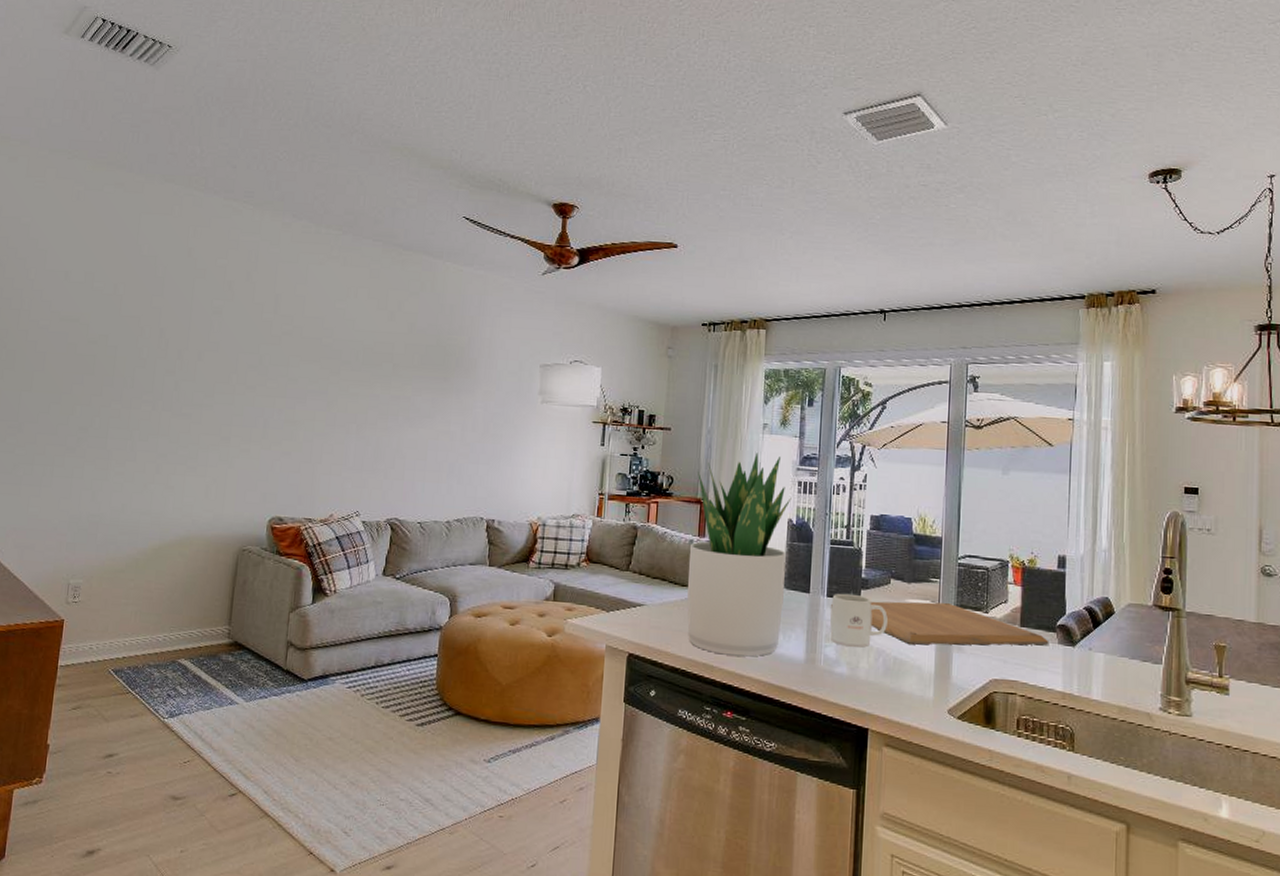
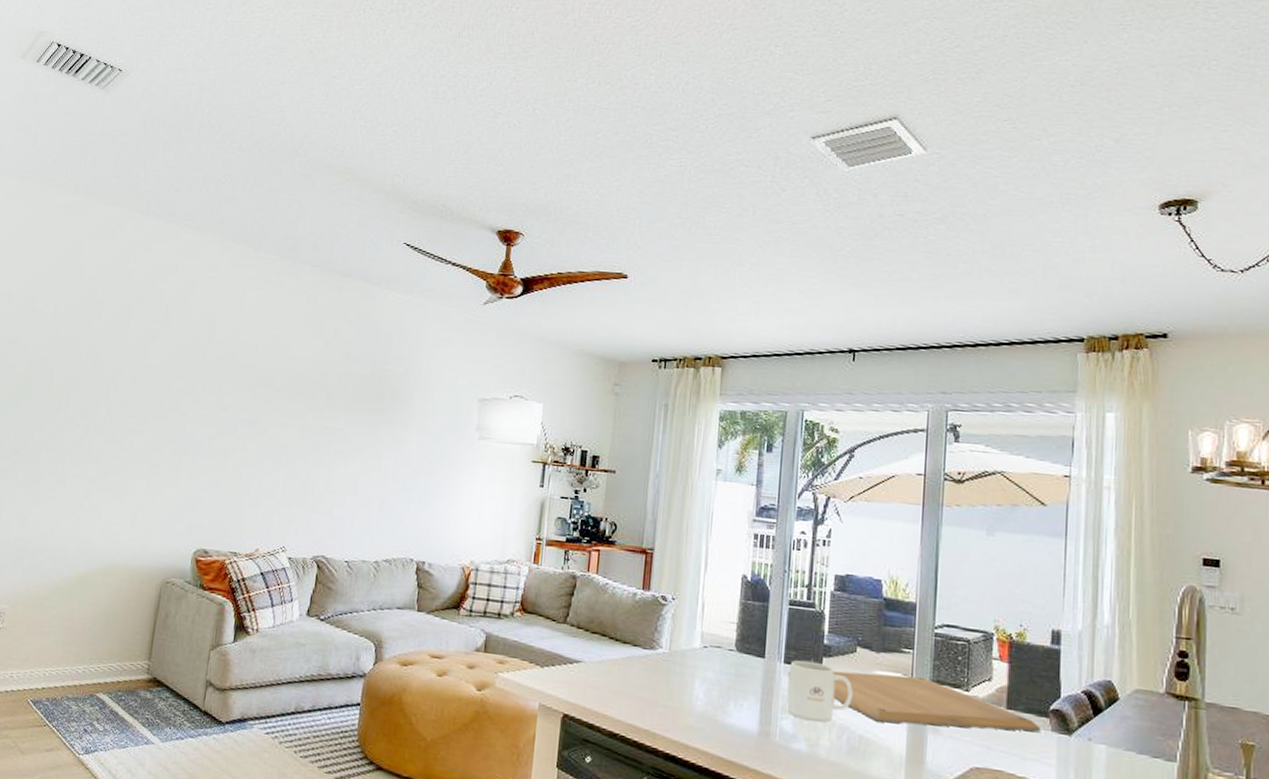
planter: present [687,453,792,657] -> none [628,501,747,726]

